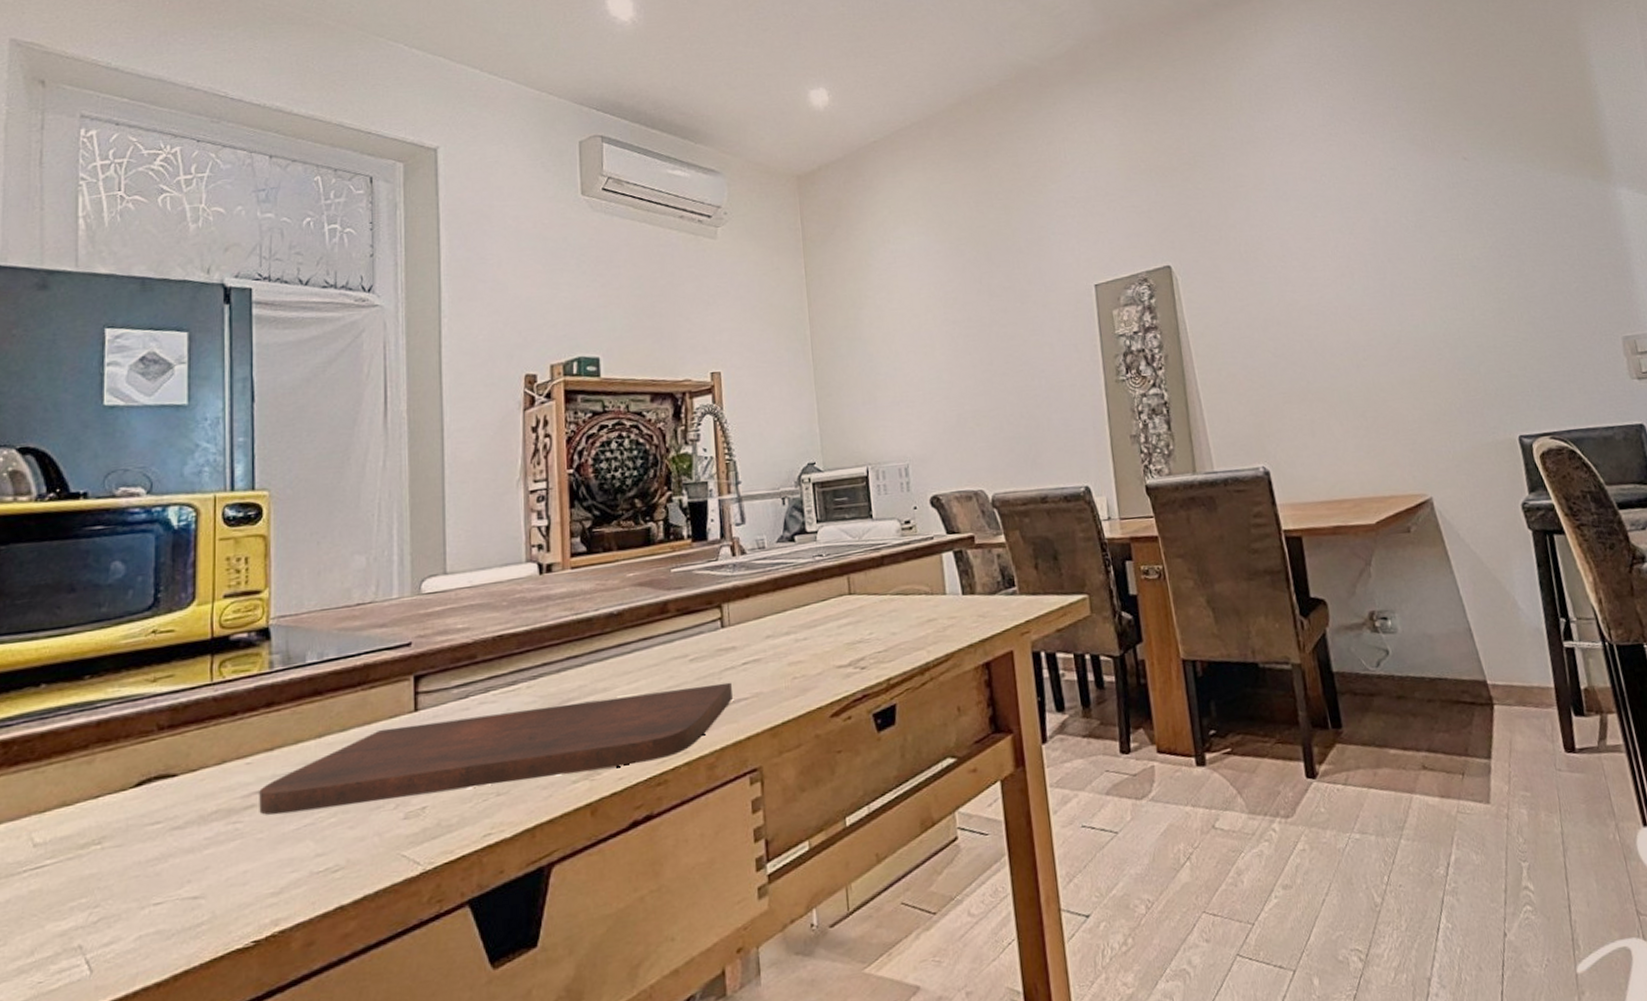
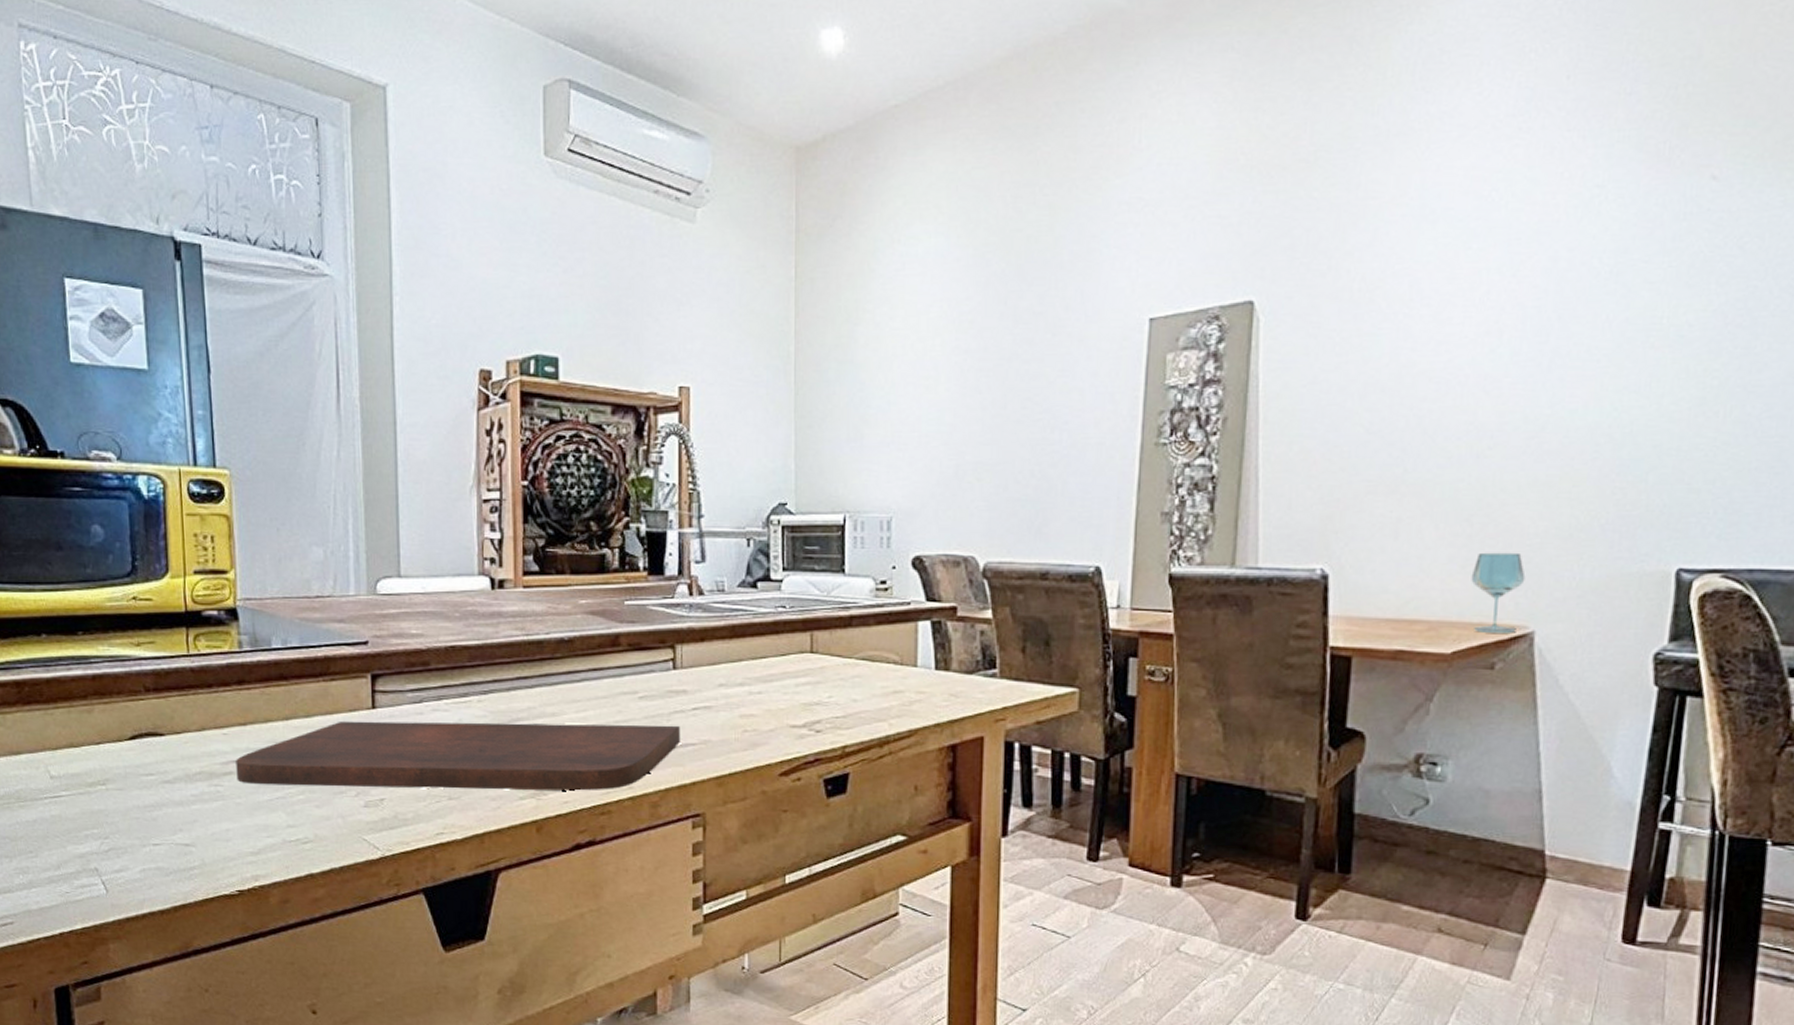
wine glass: none [1375,436,1419,504] -> present [1471,552,1526,633]

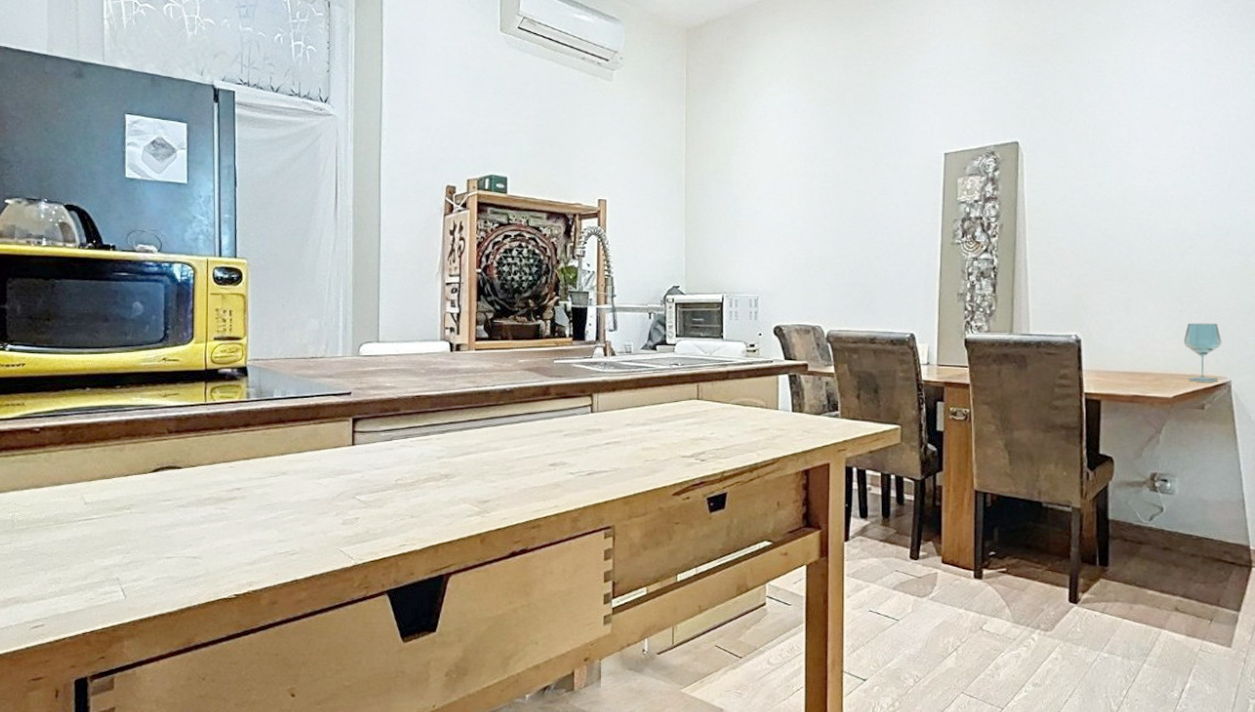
cutting board: present [236,720,680,791] -> none [239,455,596,510]

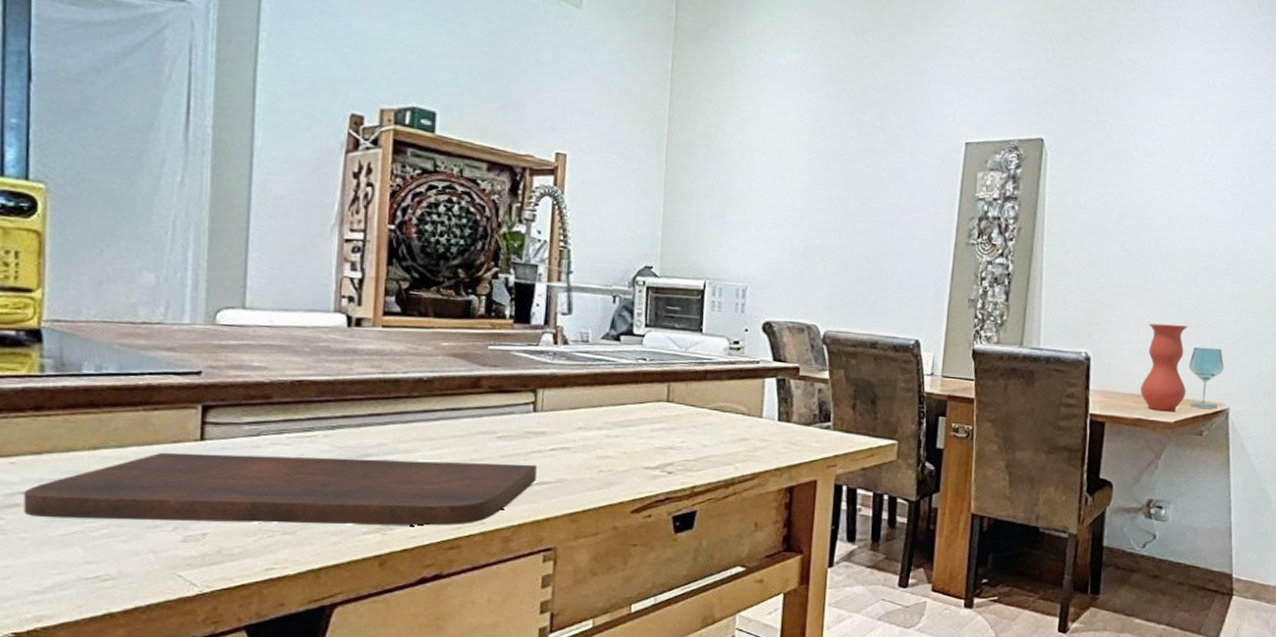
cutting board: none [239,455,596,510] -> present [23,452,537,526]
vase: none [1135,303,1183,386] -> present [1140,323,1189,411]

